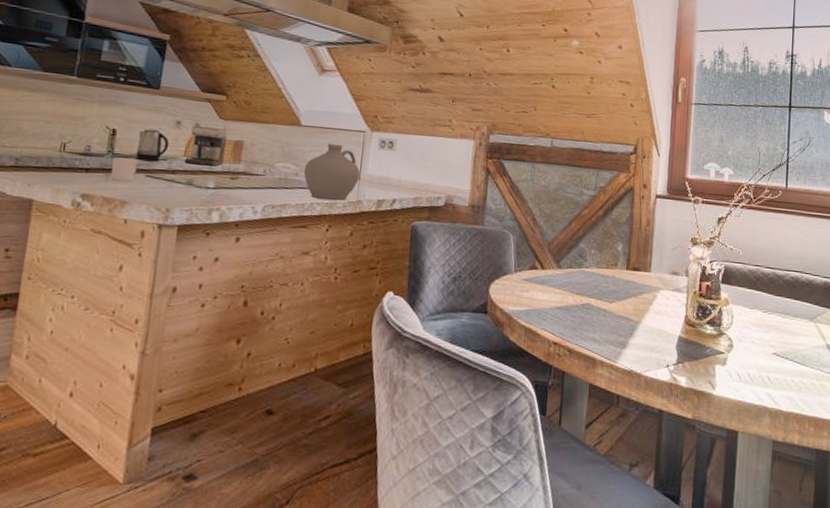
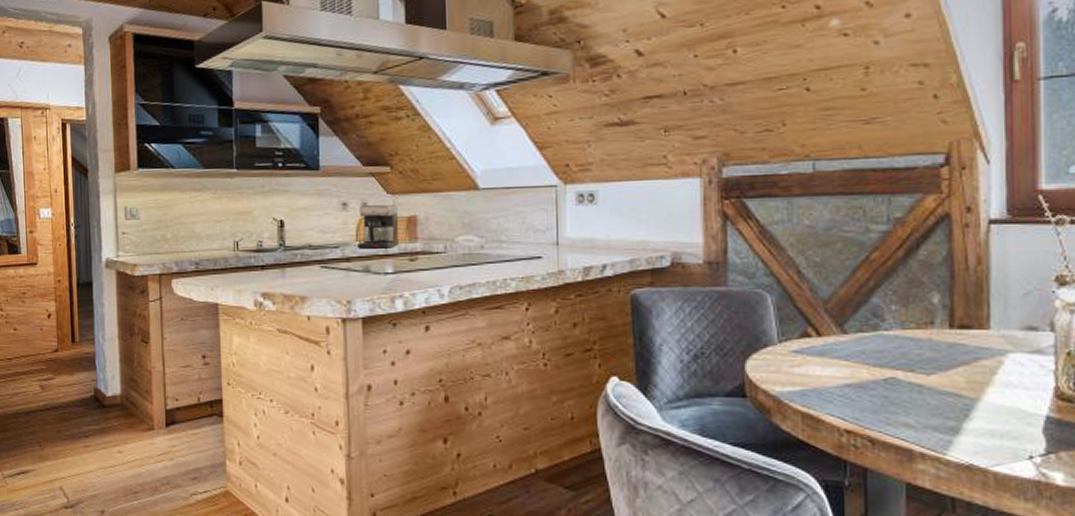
mug: present [110,157,138,183] -> none [285,249,311,277]
kettle: present [135,128,169,162] -> none [306,214,339,251]
ceramic jug: present [303,143,360,200] -> none [489,205,557,273]

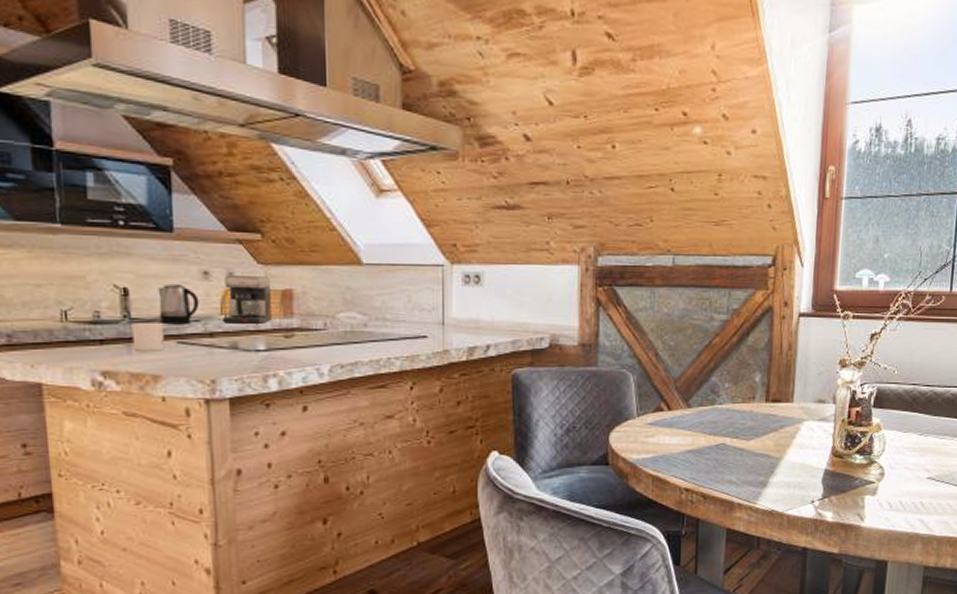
mug: none [285,249,311,277] -> present [131,321,165,353]
kettle: none [306,214,339,251] -> present [158,283,200,325]

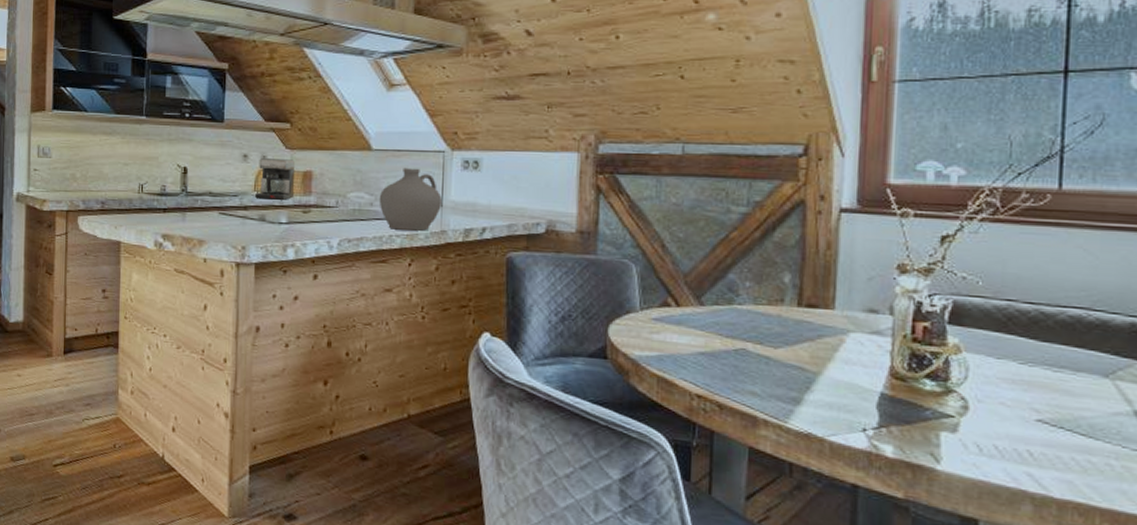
mug: present [131,321,165,353] -> none [186,195,210,221]
kettle: present [158,283,200,325] -> none [208,164,239,199]
ceramic jug: none [373,283,443,351] -> present [379,167,442,231]

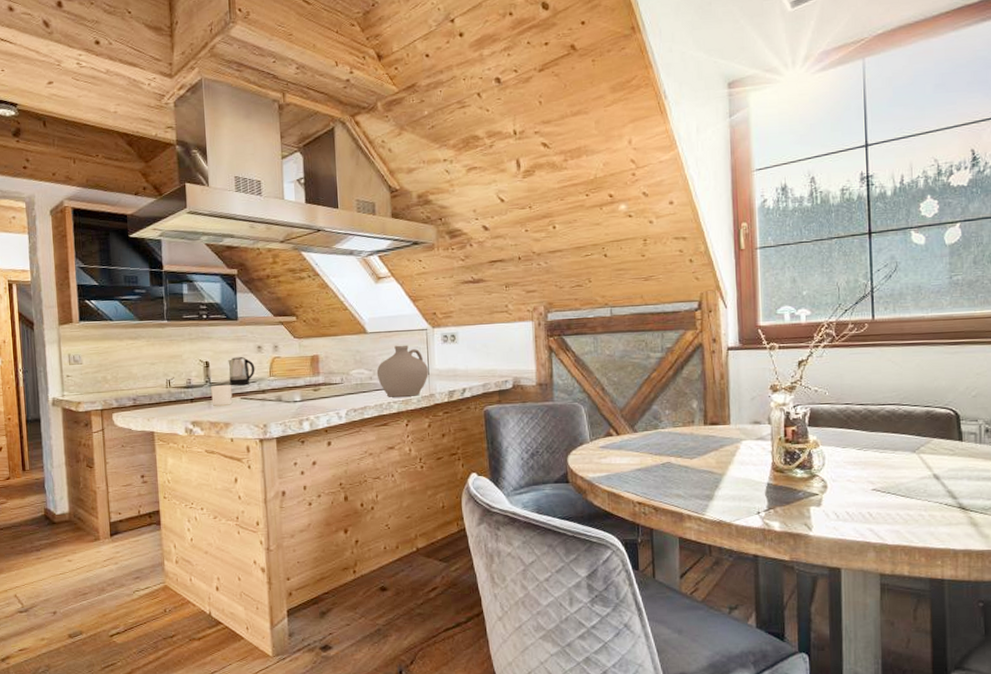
mug: none [186,195,210,221] -> present [211,384,233,407]
kettle: none [208,164,239,199] -> present [228,356,255,386]
coffee maker: present [255,158,296,200] -> none [271,347,304,383]

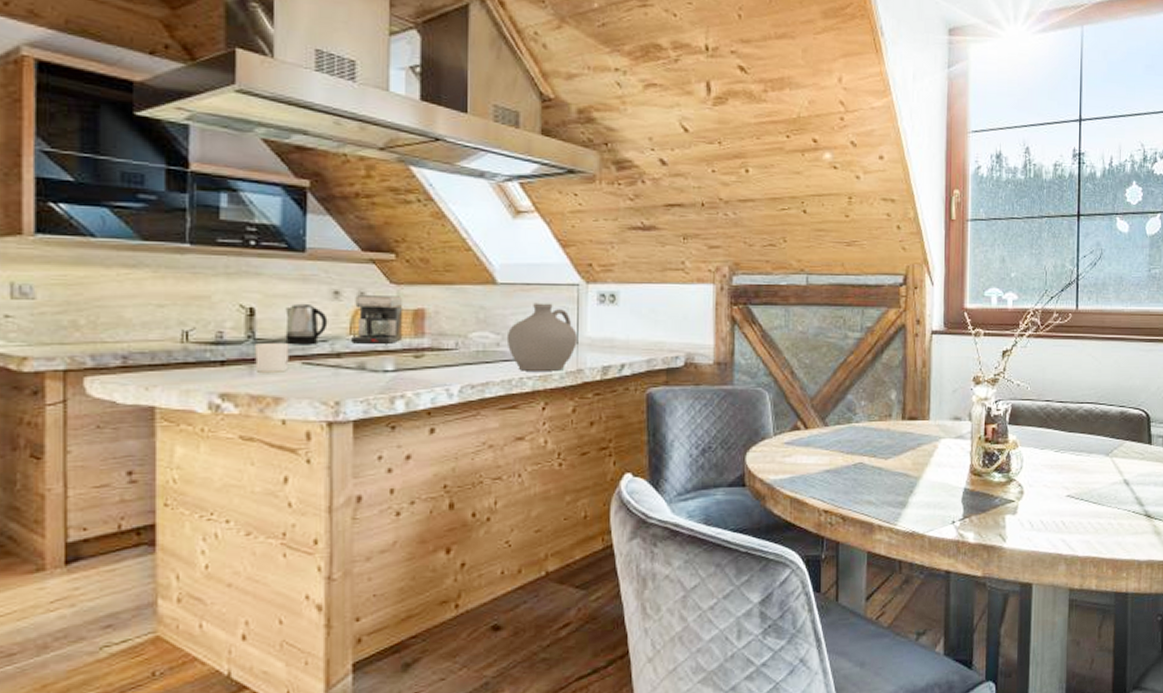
coffee maker: none [271,347,304,383] -> present [351,295,404,344]

